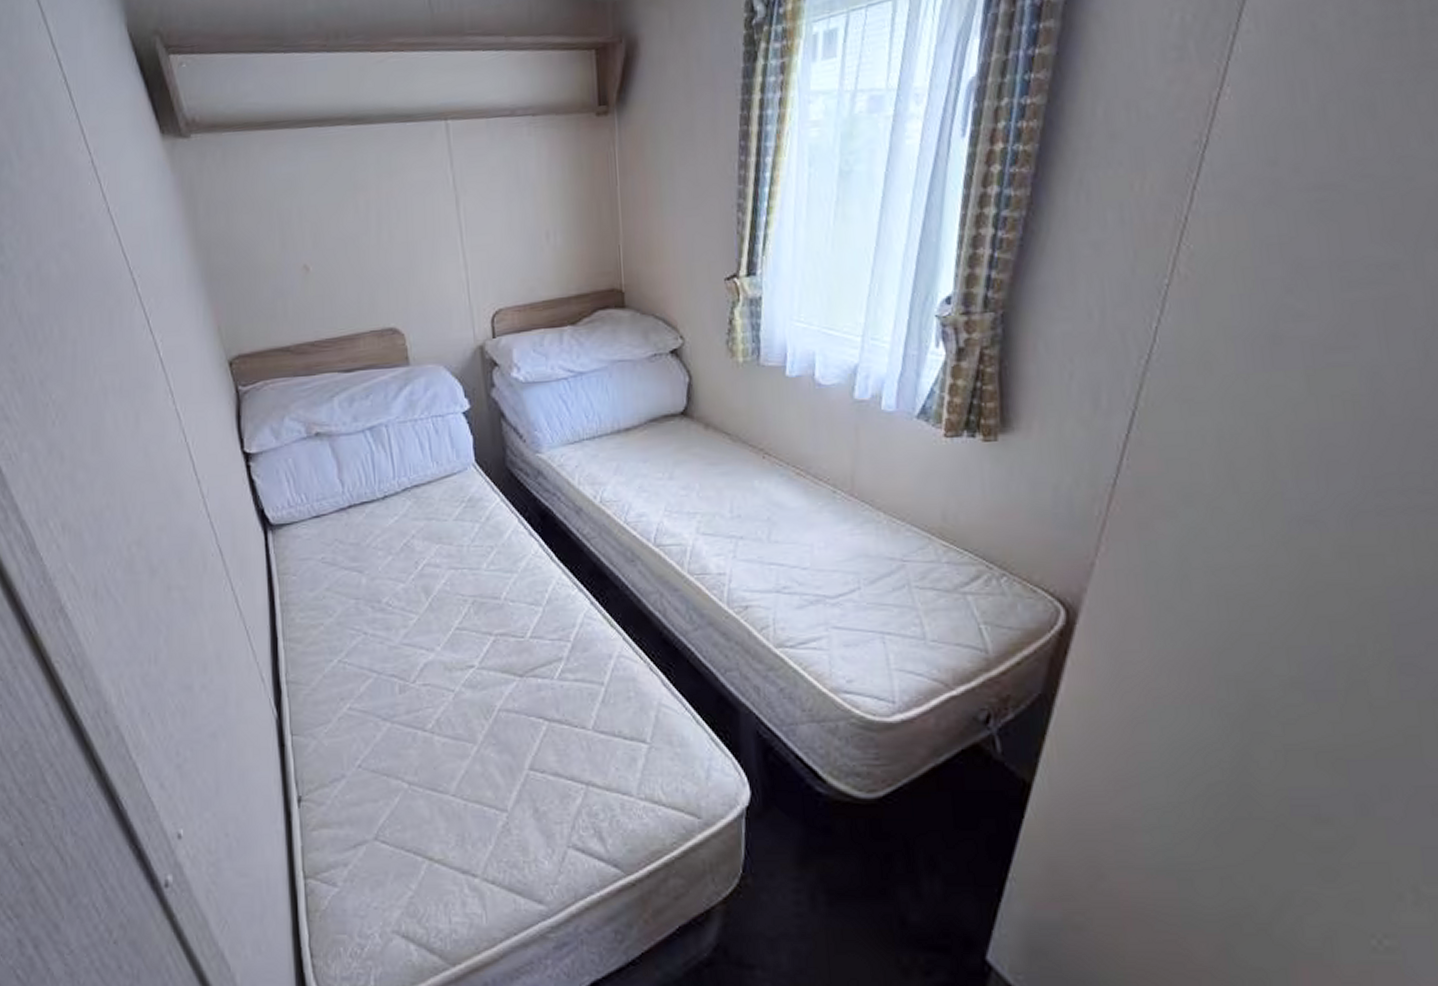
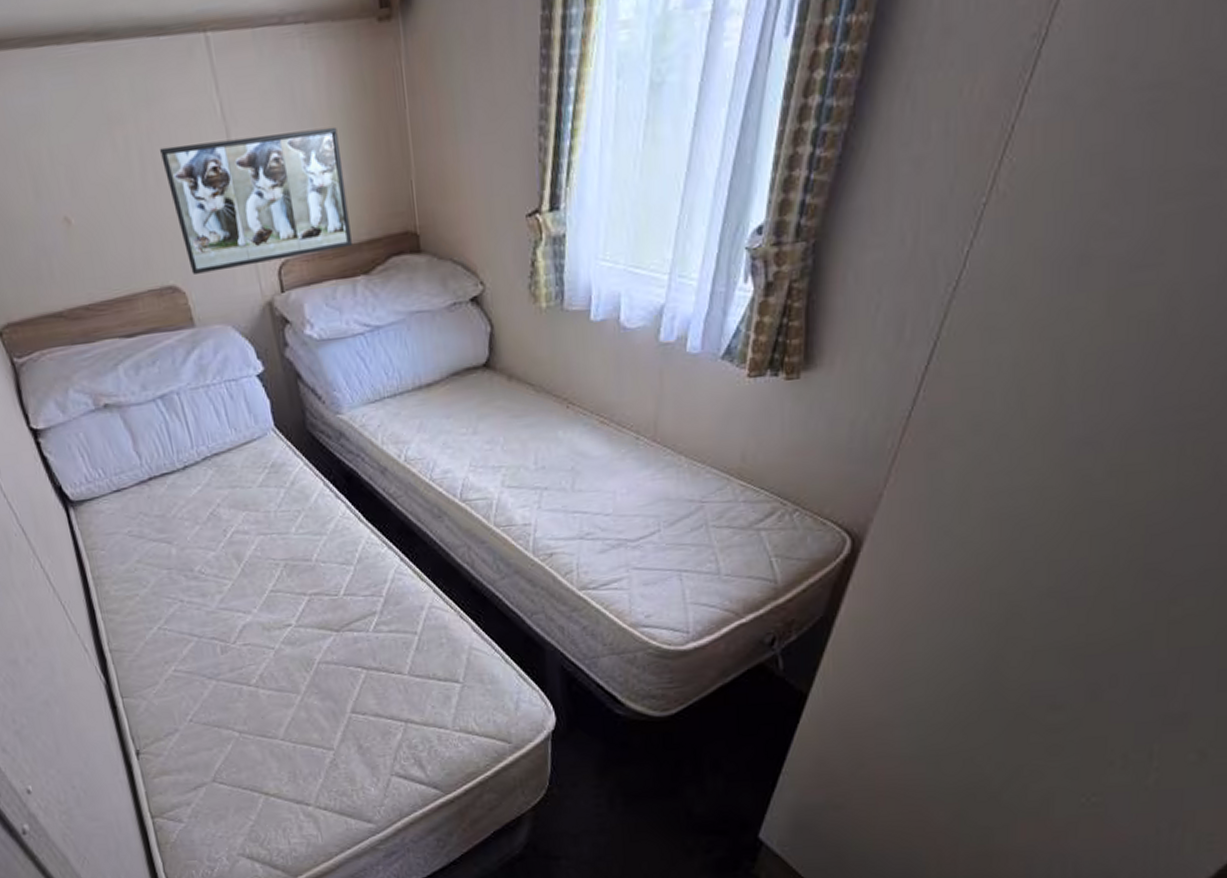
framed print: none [396,198,561,319] -> present [160,126,352,274]

